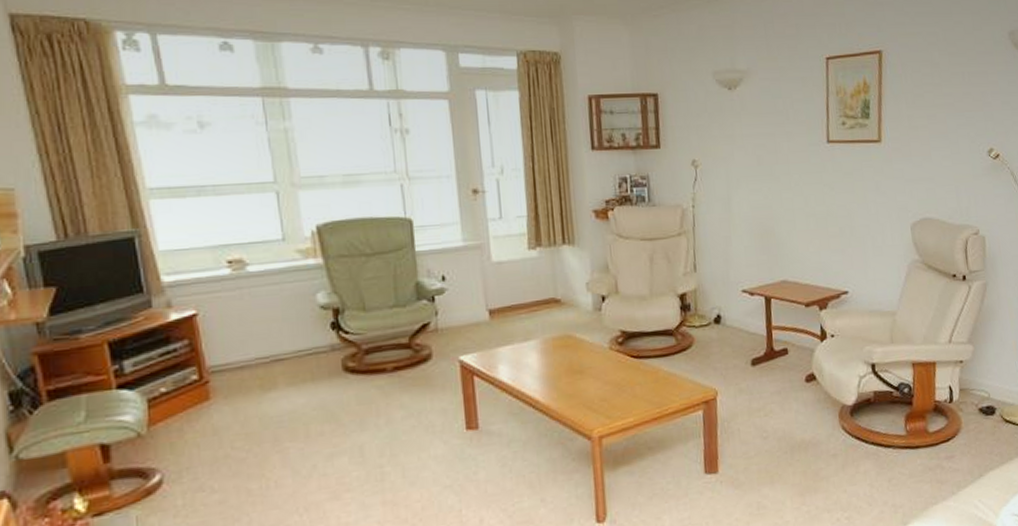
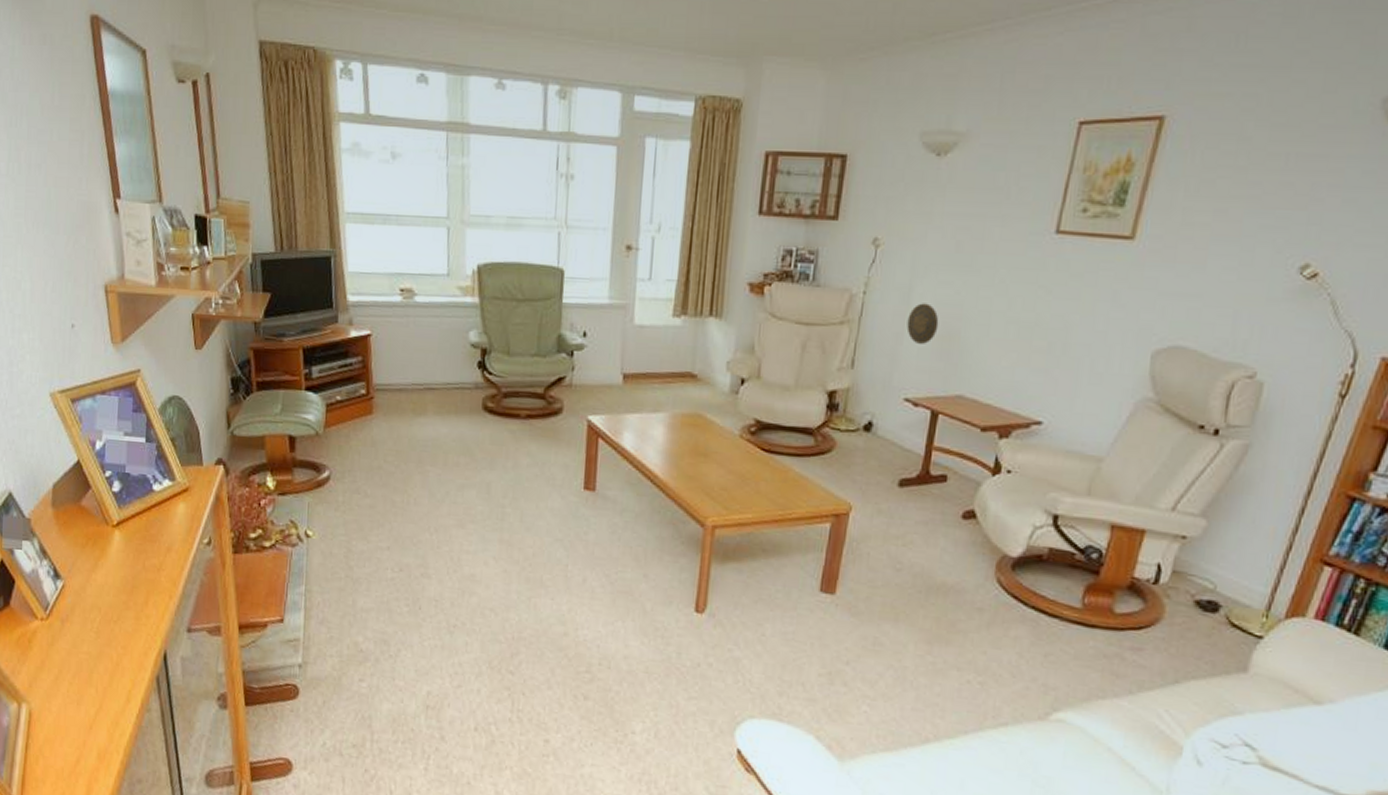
decorative plate: none [731,209,757,244] -> present [906,303,939,345]

